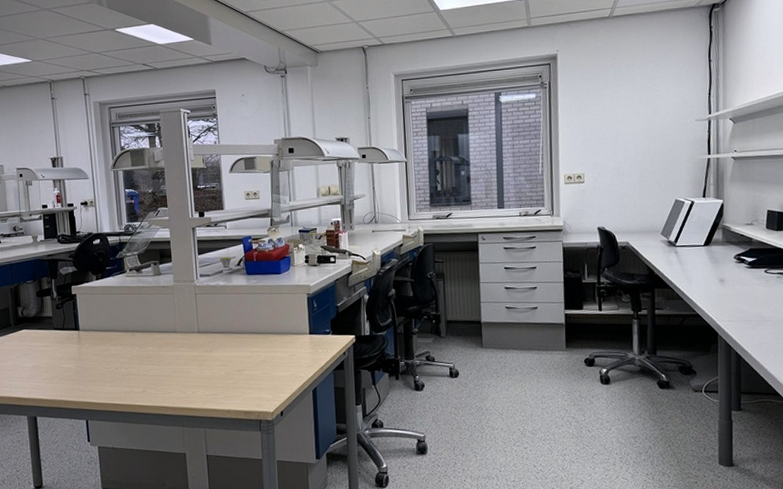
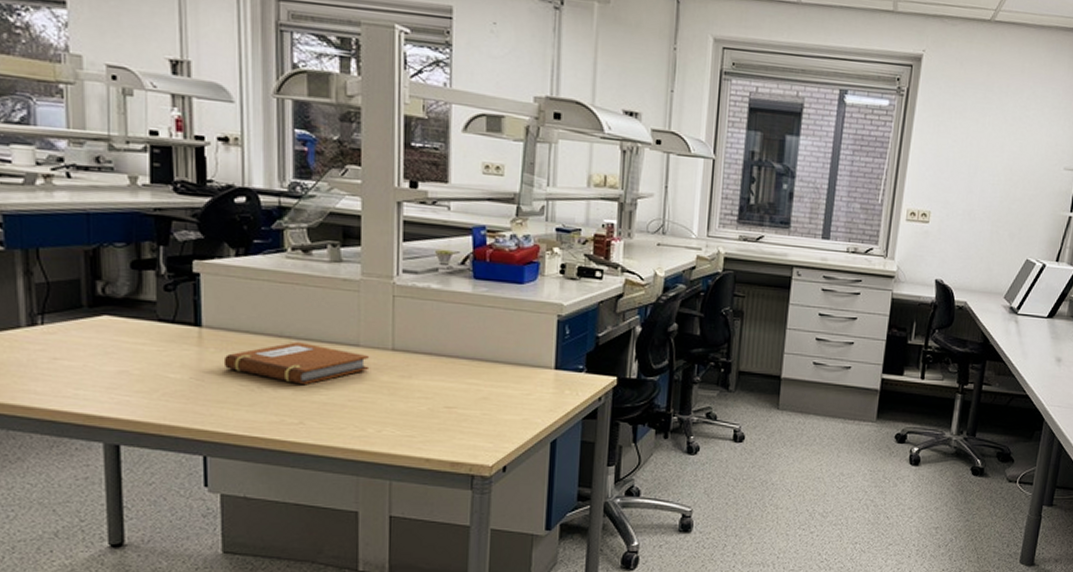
notebook: none [93,333,185,364] -> present [223,341,370,385]

